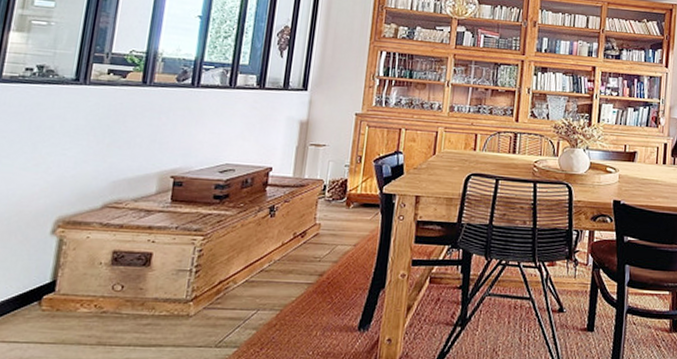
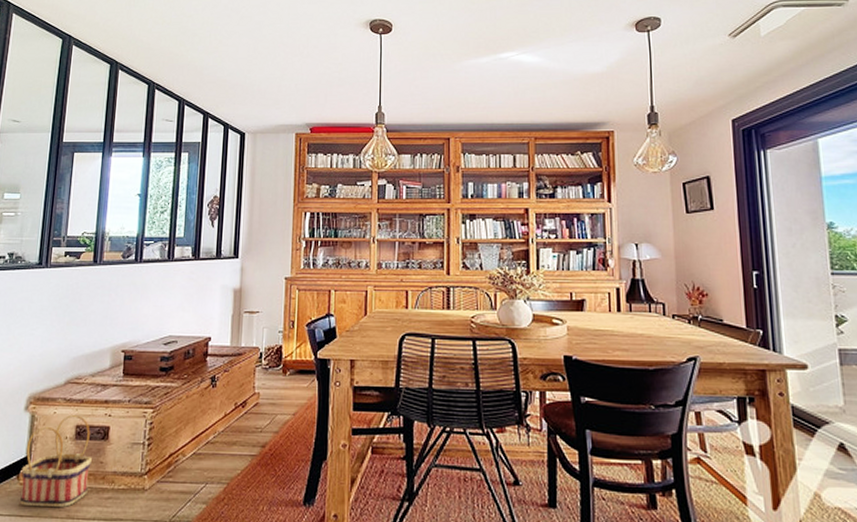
basket: none [41,240,130,334] -> present [20,415,92,508]

